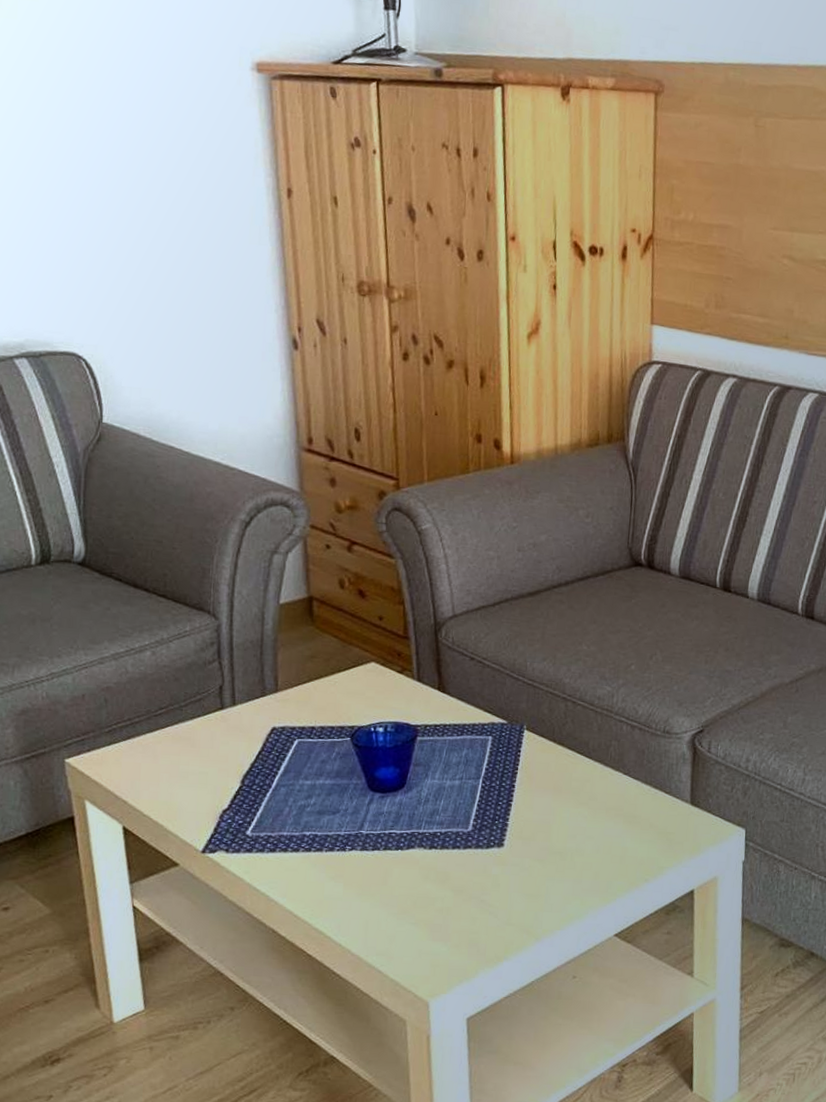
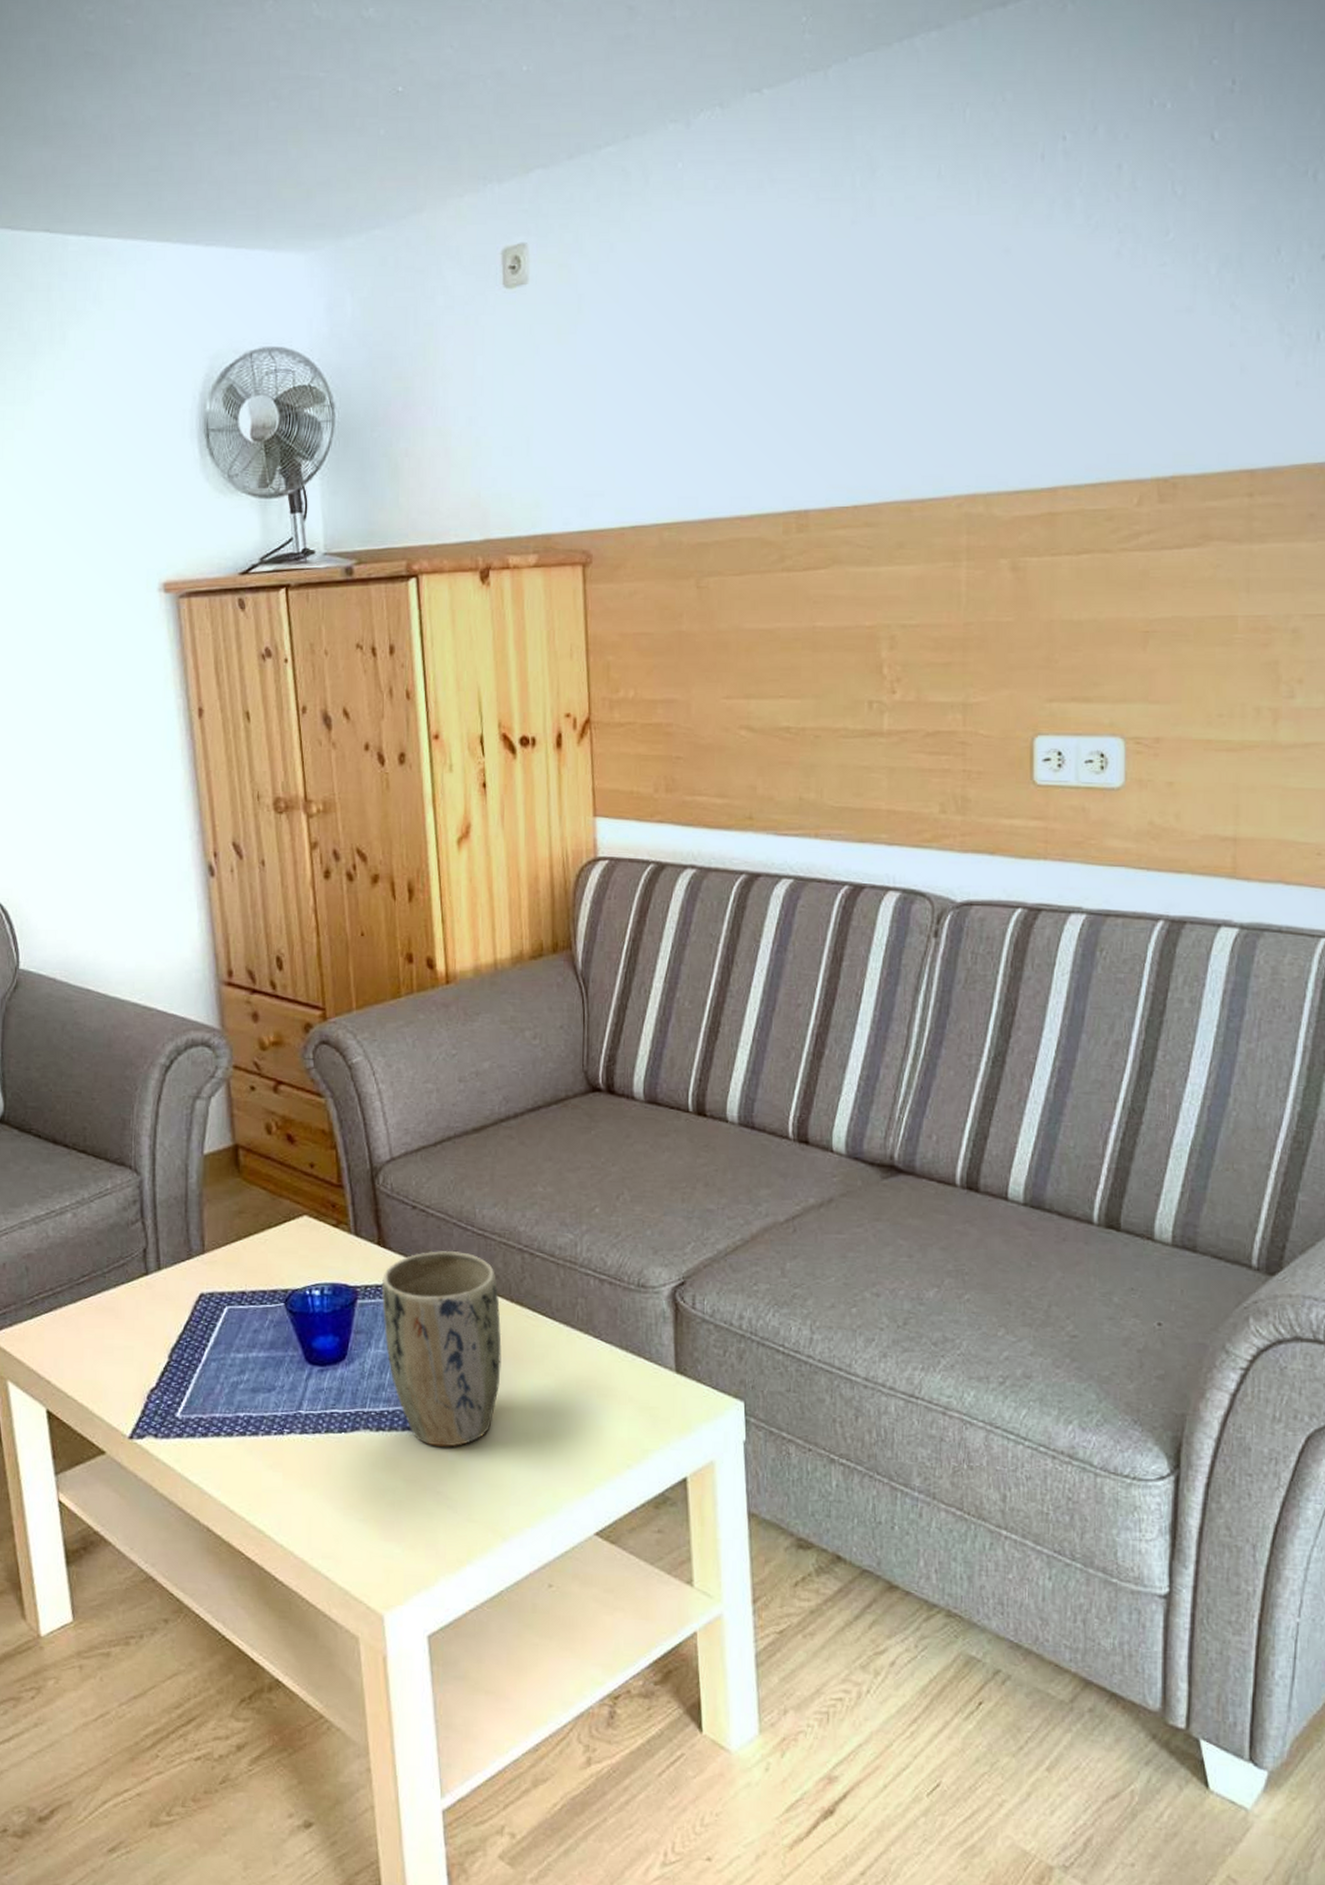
plant pot: none [439,697,544,863] -> present [381,1250,502,1447]

